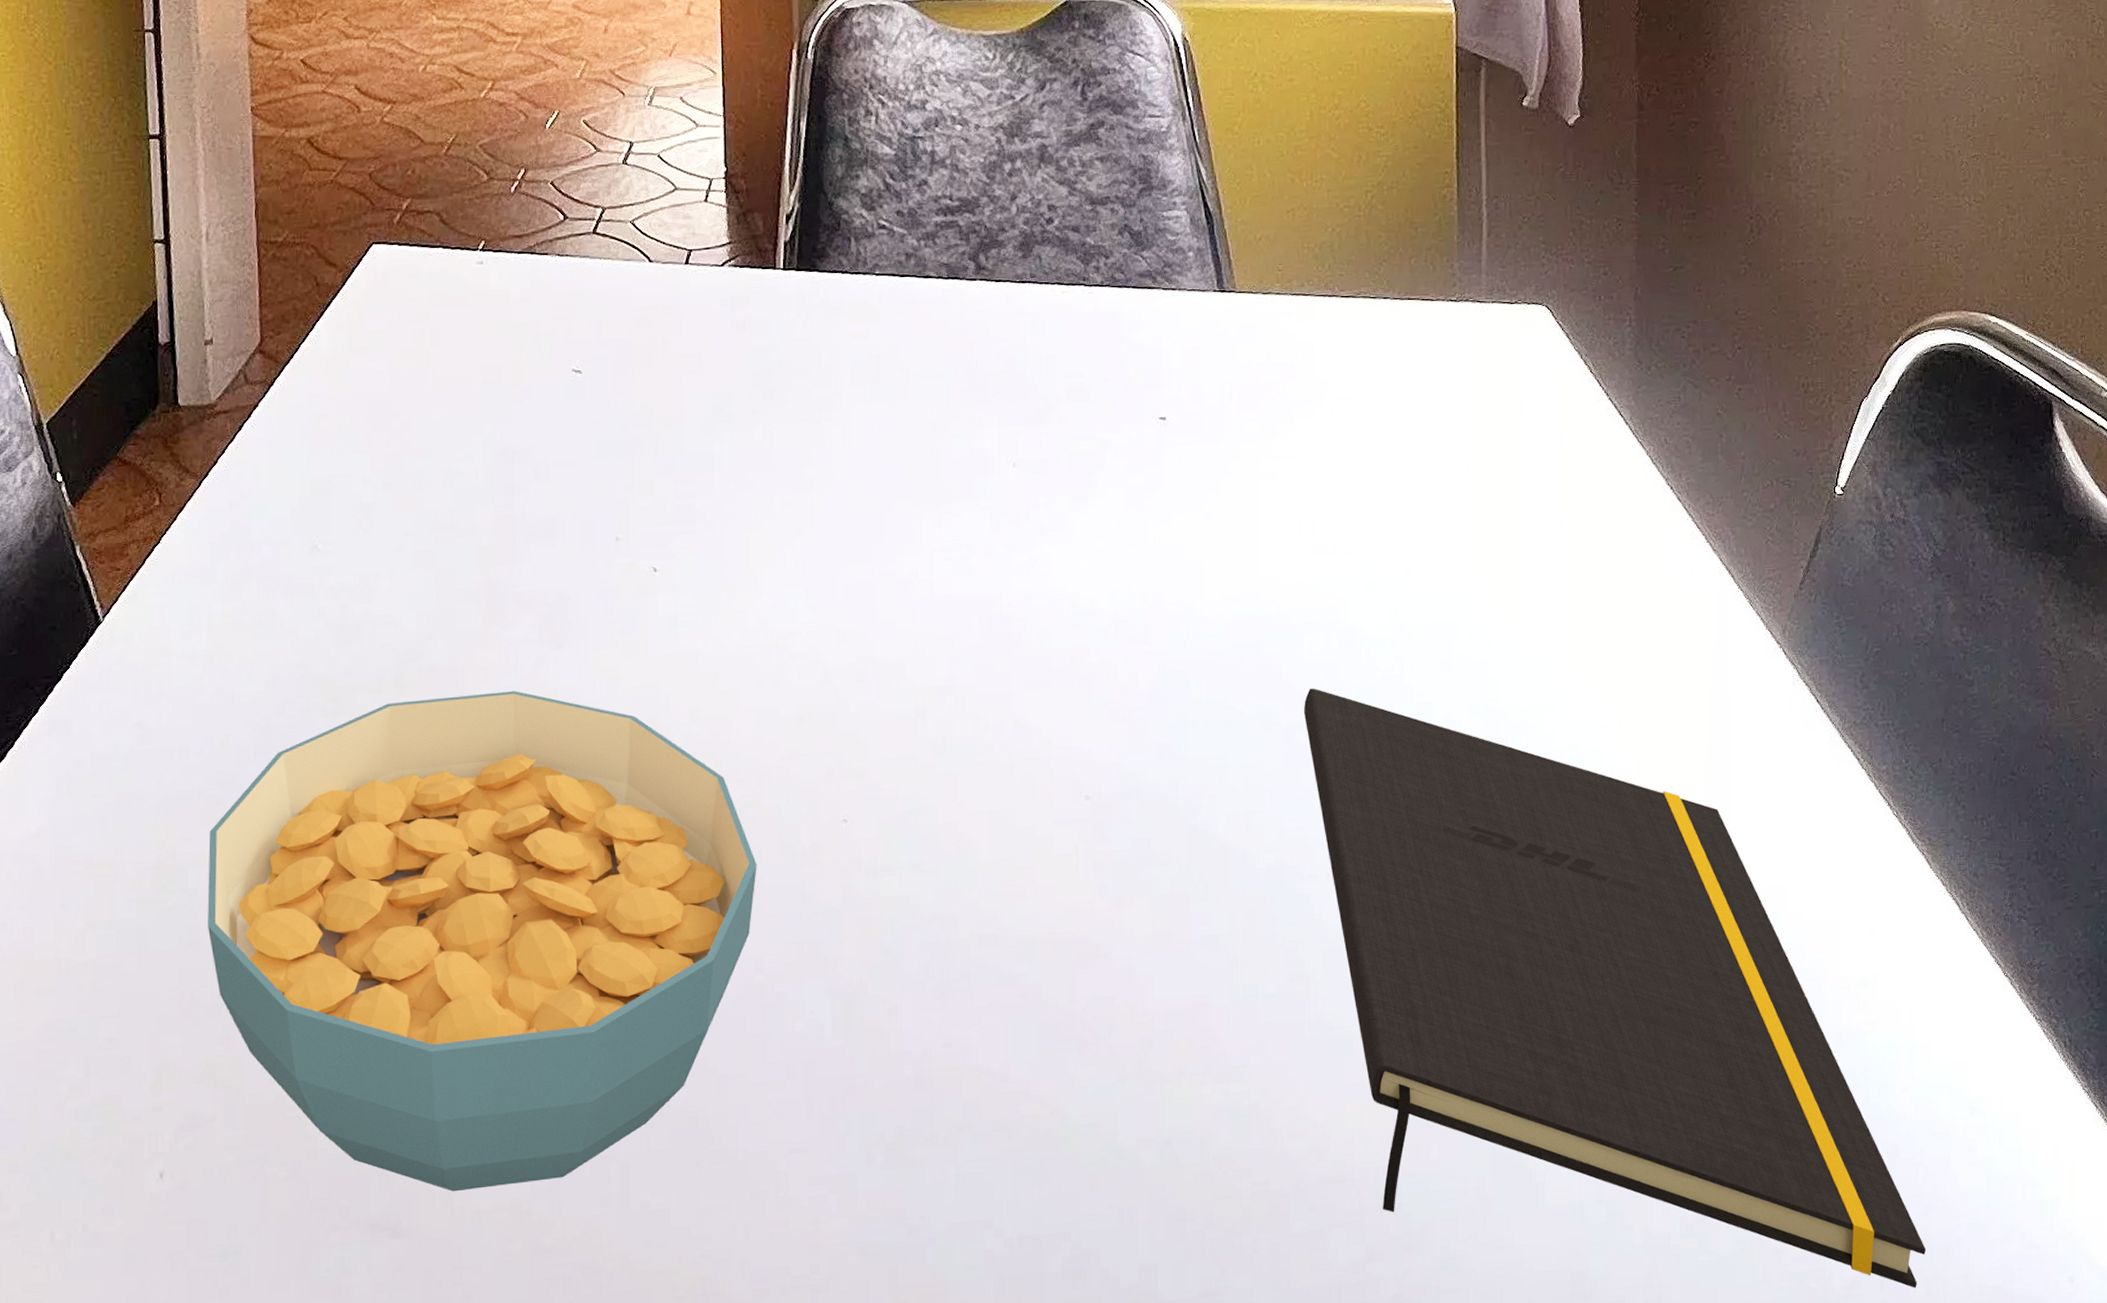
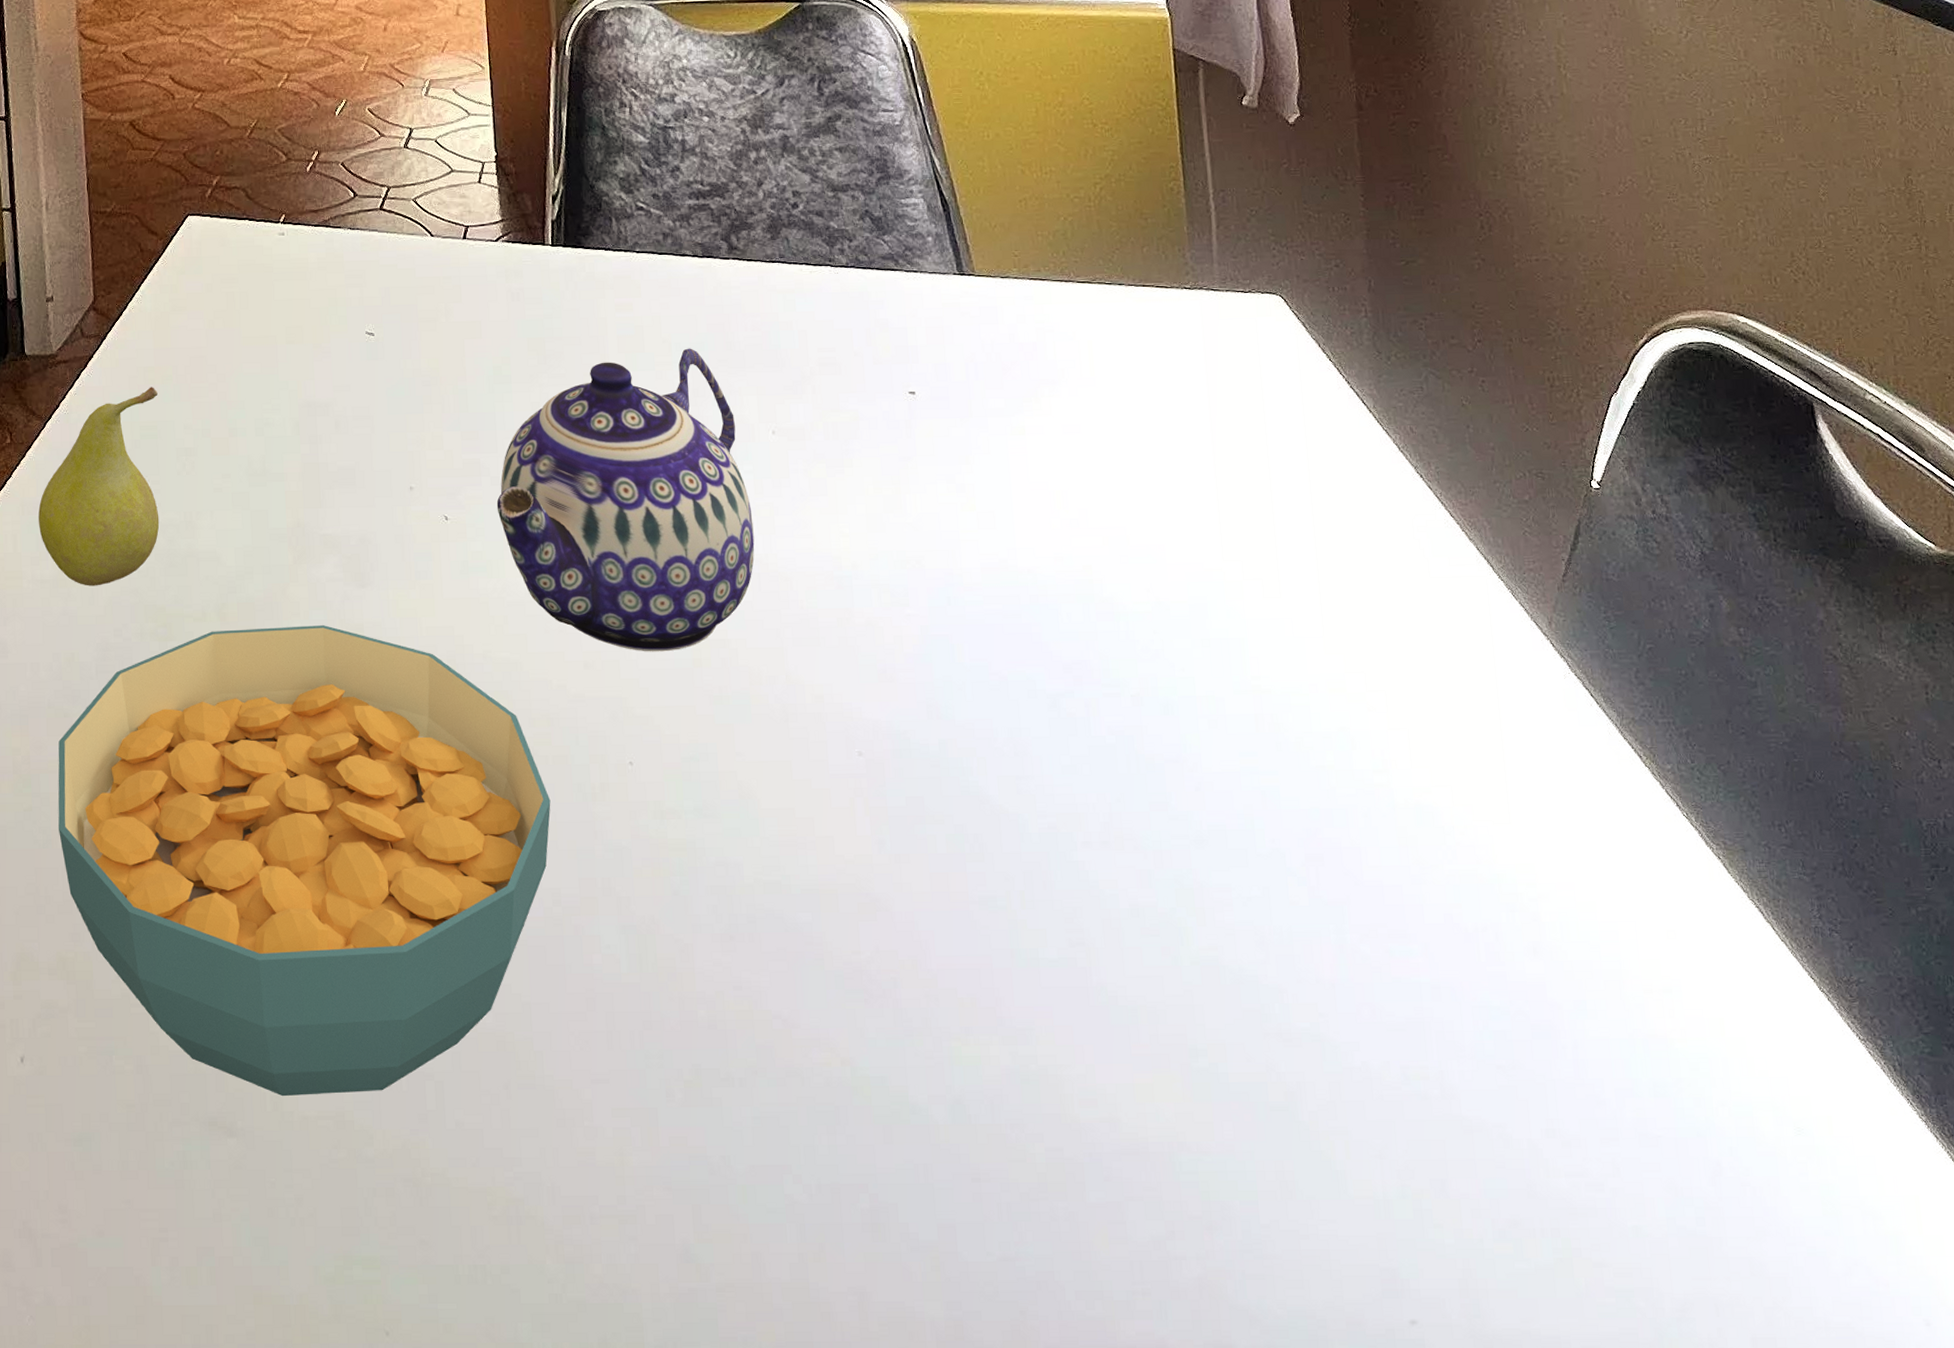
fruit: none [191,437,333,661] -> present [38,387,160,586]
teapot: none [711,377,988,703] -> present [496,348,755,652]
notepad: present [1303,688,1926,1288] -> none [1066,658,1762,1317]

